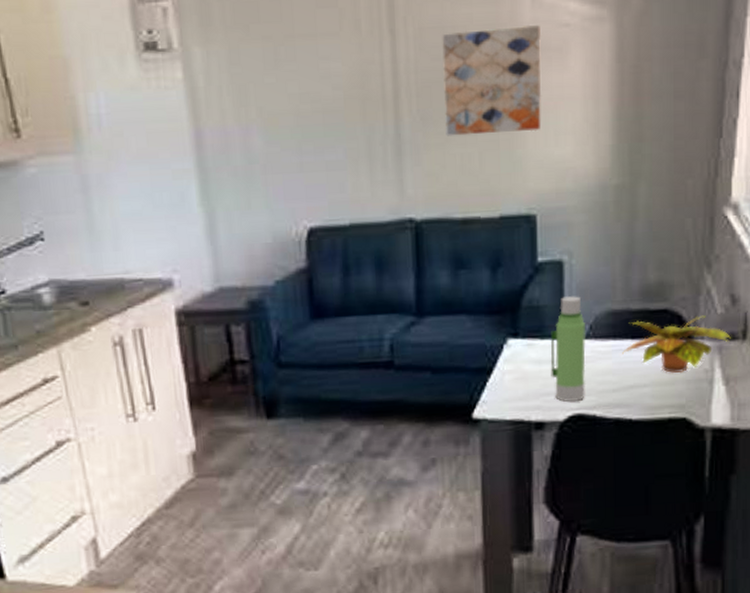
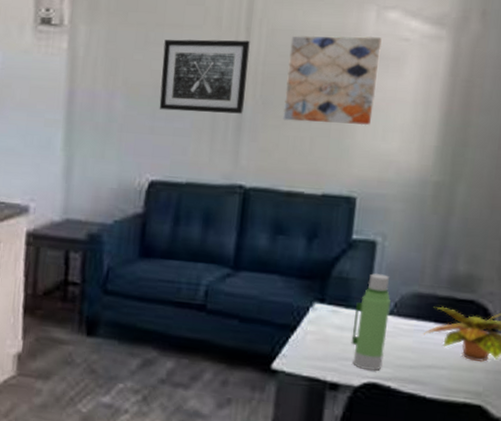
wall art: none [298,45,401,141] -> present [159,39,250,114]

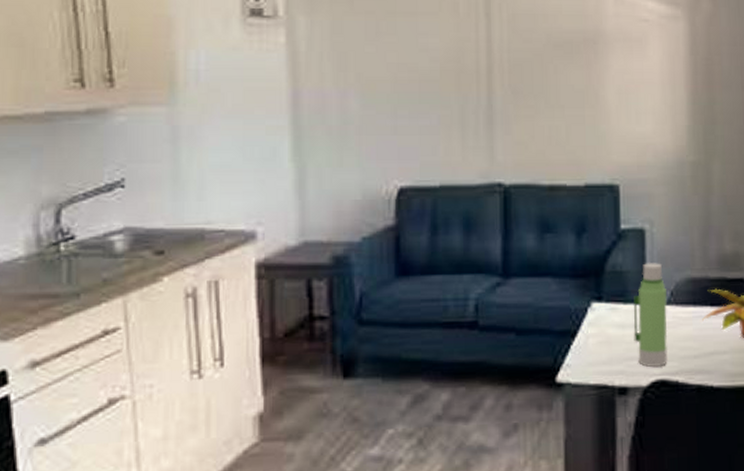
wall art: present [159,39,250,114] -> none [398,26,493,107]
wall art: present [283,35,382,126] -> none [533,18,624,110]

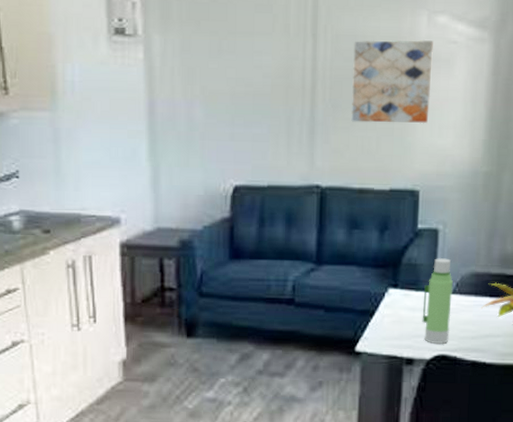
wall art: none [533,18,624,110] -> present [351,40,434,124]

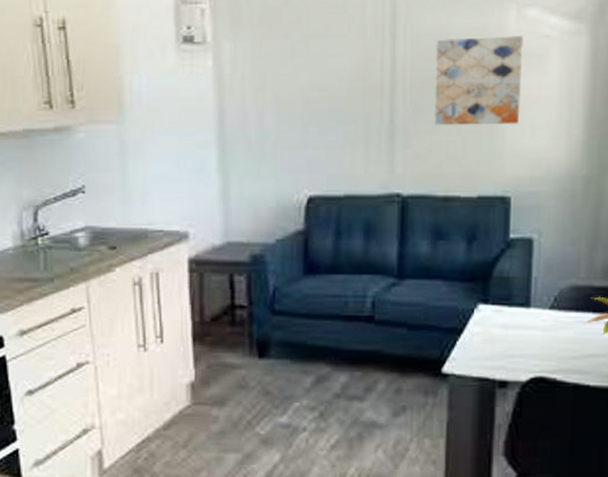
water bottle: present [422,258,454,345] -> none [516,270,551,366]

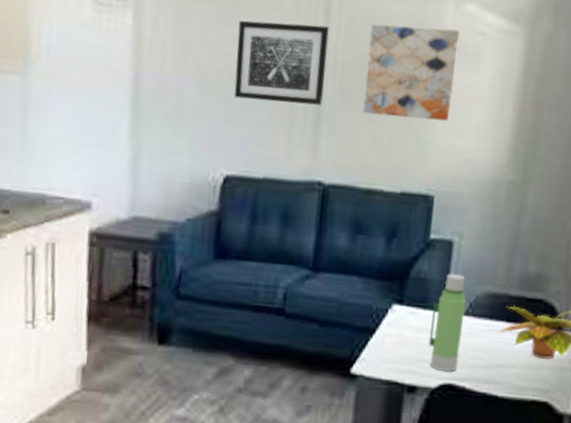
wall art: none [310,47,396,123] -> present [234,20,329,106]
water bottle: none [516,270,551,366] -> present [428,274,466,373]

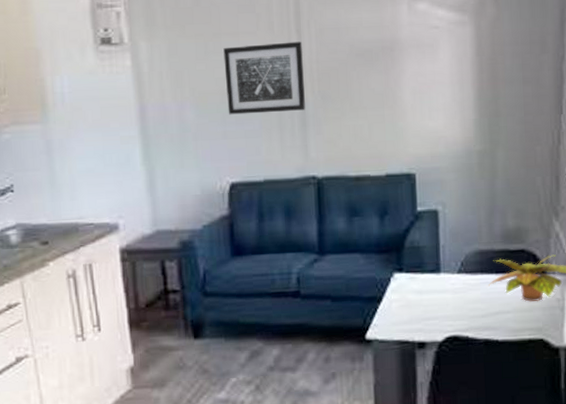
wall art: present [362,24,460,122] -> none [338,27,418,112]
water bottle: present [428,274,466,373] -> none [429,238,459,326]

